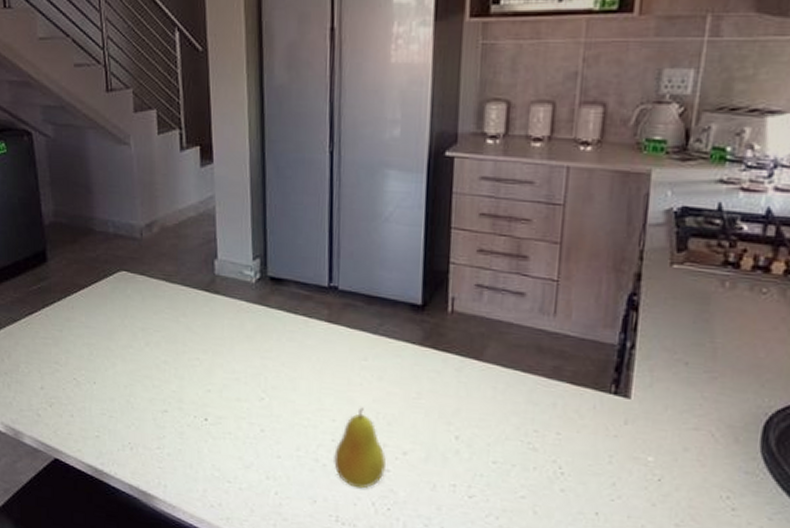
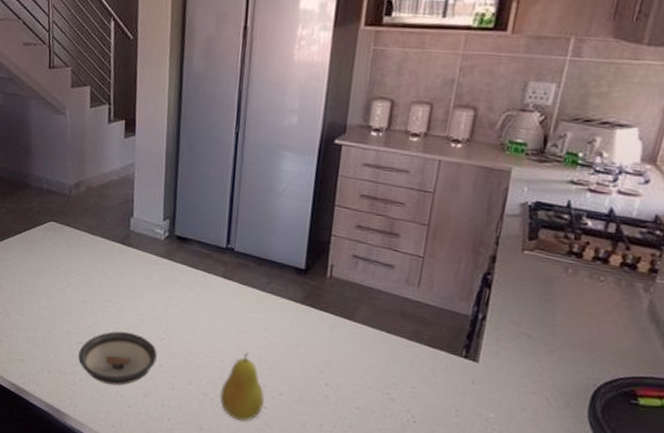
saucer: none [164,393,257,458] -> present [78,331,157,386]

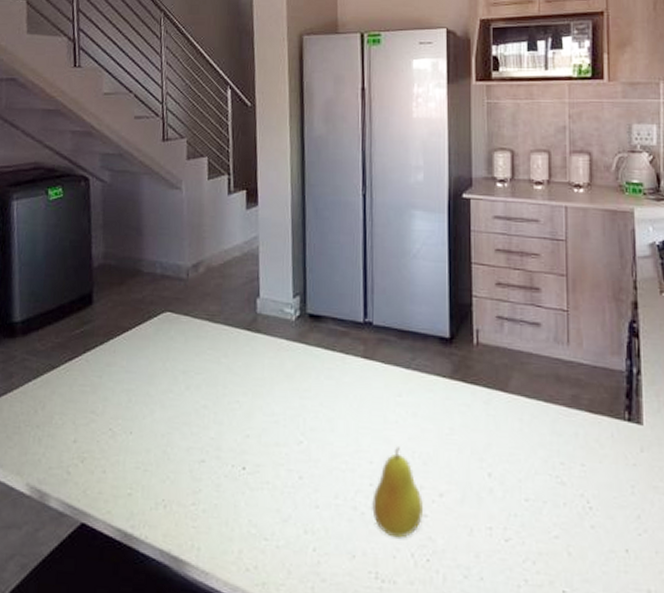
saucer: present [78,331,157,386] -> none [201,439,295,513]

